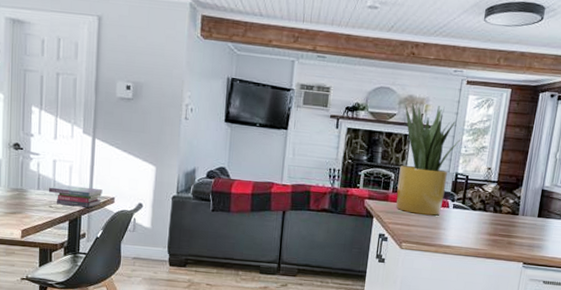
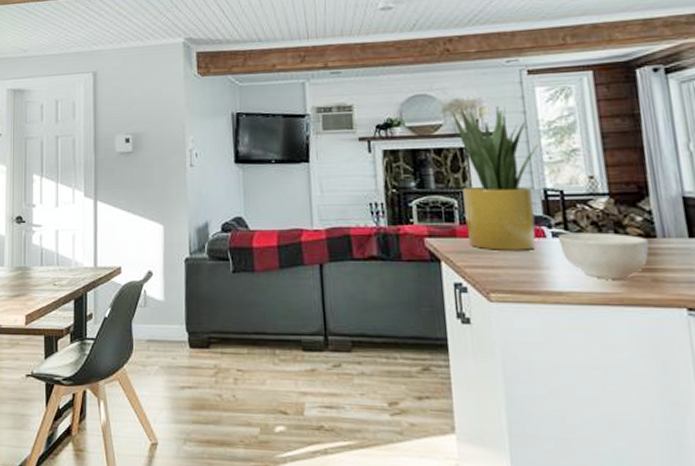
books: present [48,185,103,208] -> none [51,257,108,282]
bowl: none [456,205,513,241] -> present [558,232,649,279]

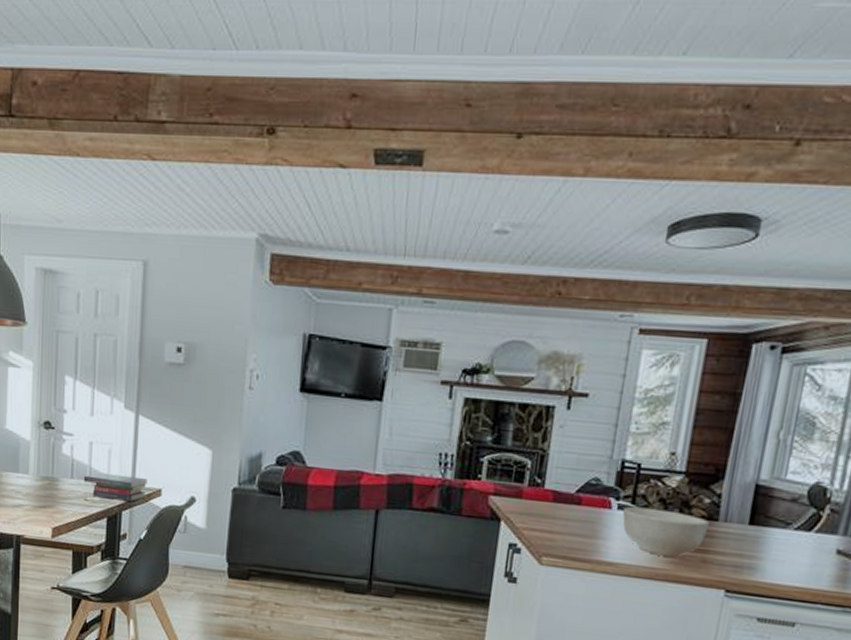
books: none [51,257,108,282] -> present [83,472,147,502]
planter: present [452,106,540,250] -> none [533,362,630,520]

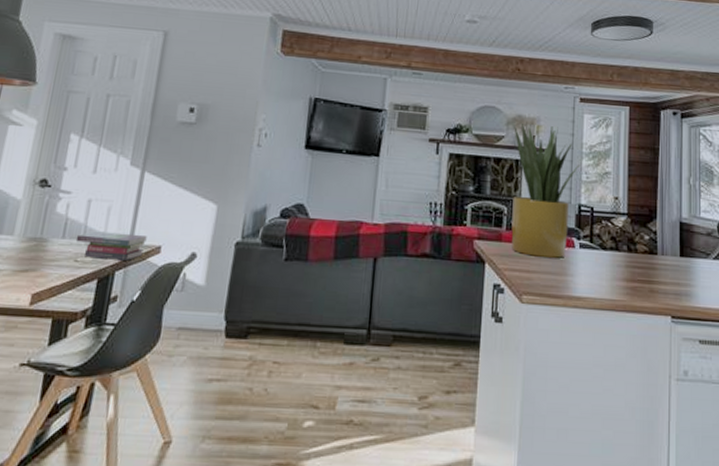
planter: none [533,362,630,520] -> present [511,124,581,258]
bowl: present [622,506,710,558] -> none [584,244,651,289]

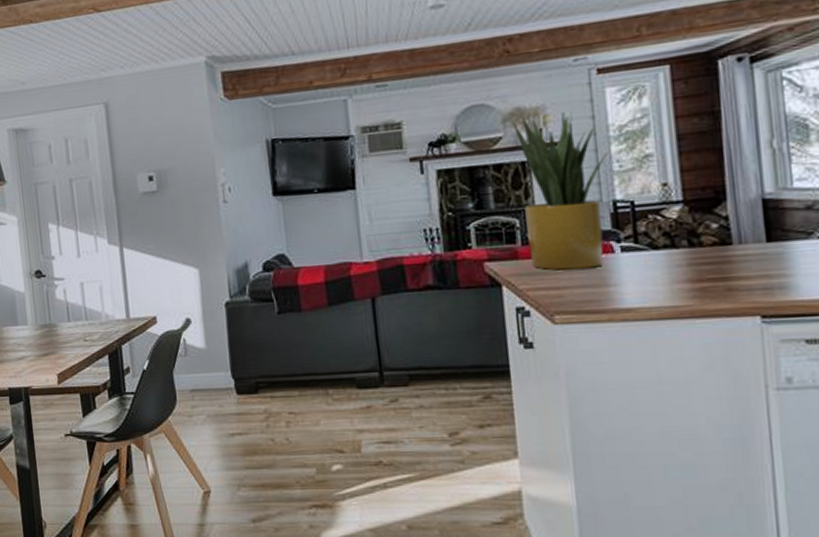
books: present [75,231,147,261] -> none [79,308,142,336]

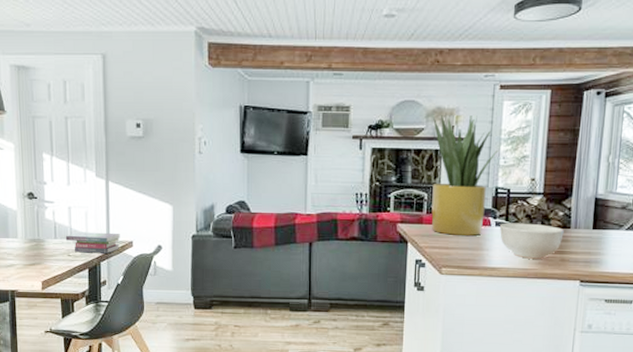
books: none [79,308,142,336] -> present [65,232,120,254]
bowl: none [628,243,724,292] -> present [500,222,564,259]

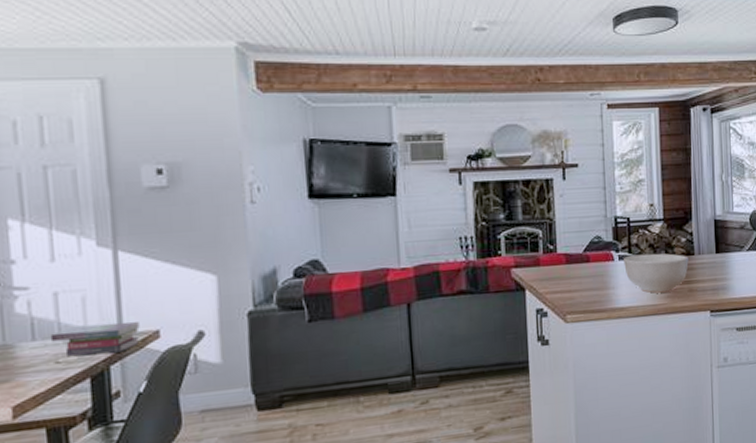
planter: present [431,115,499,236] -> none [540,138,613,276]

